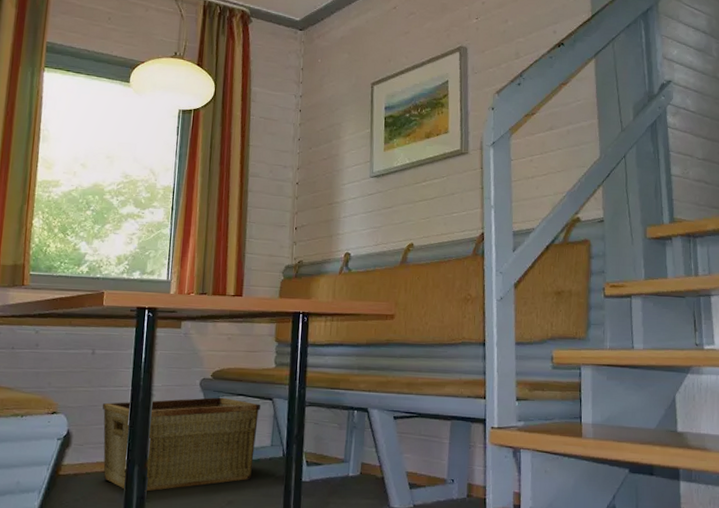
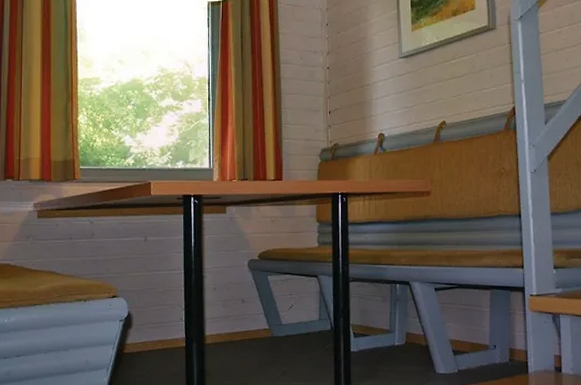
hamper: present [102,397,261,492] -> none [158,276,307,366]

